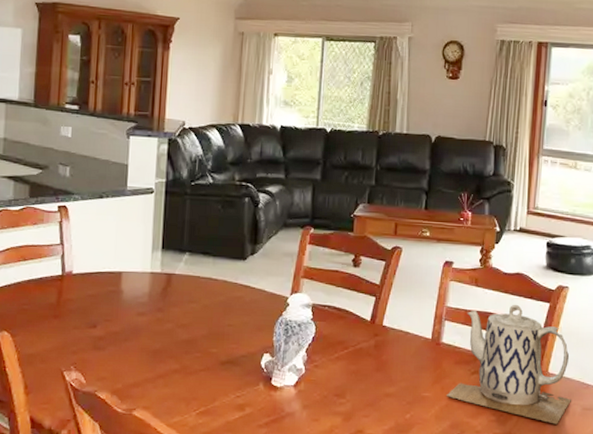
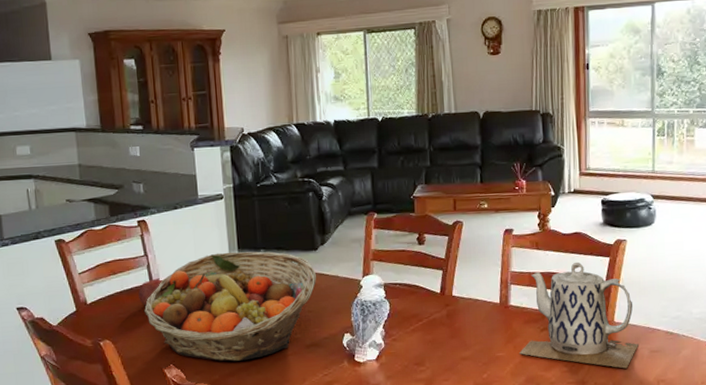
apple: none [47,271,76,300] -> present [138,279,162,307]
fruit basket: none [50,250,242,371] -> present [143,251,316,362]

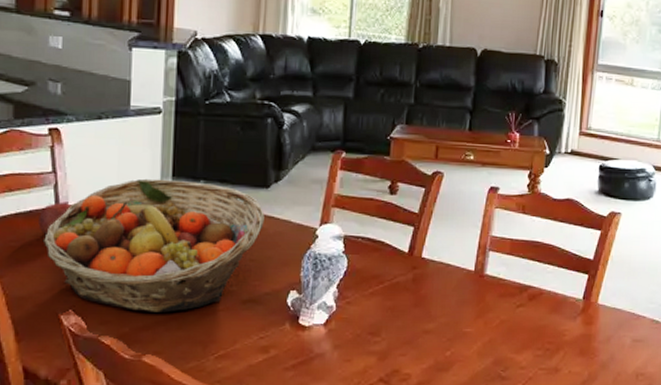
teapot: present [520,262,639,369] -> none [490,232,621,358]

